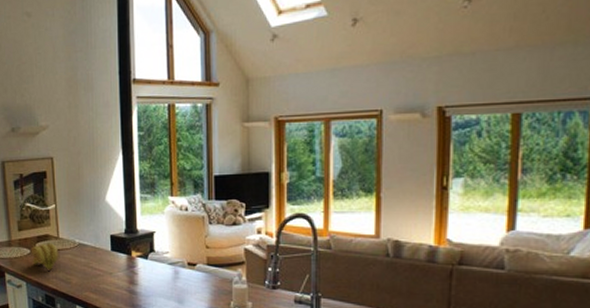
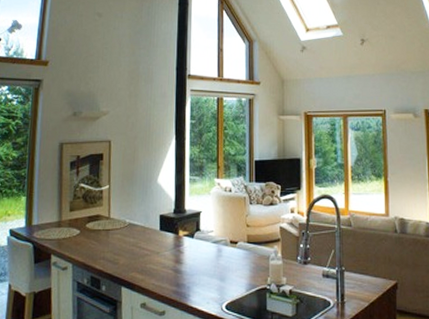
banana bunch: present [31,243,59,272] -> none [80,223,109,253]

